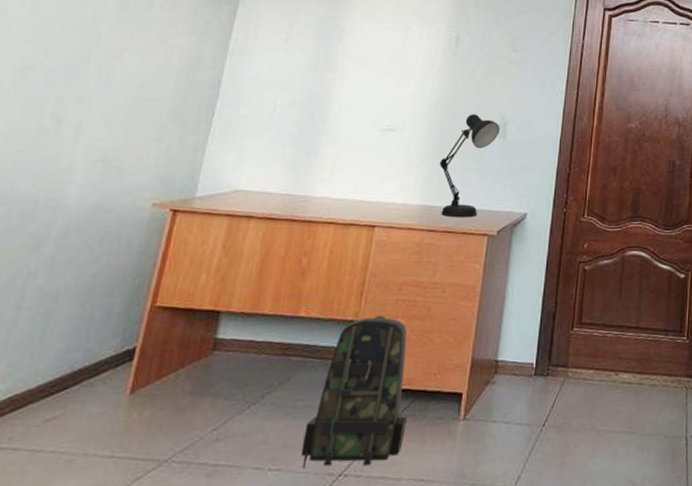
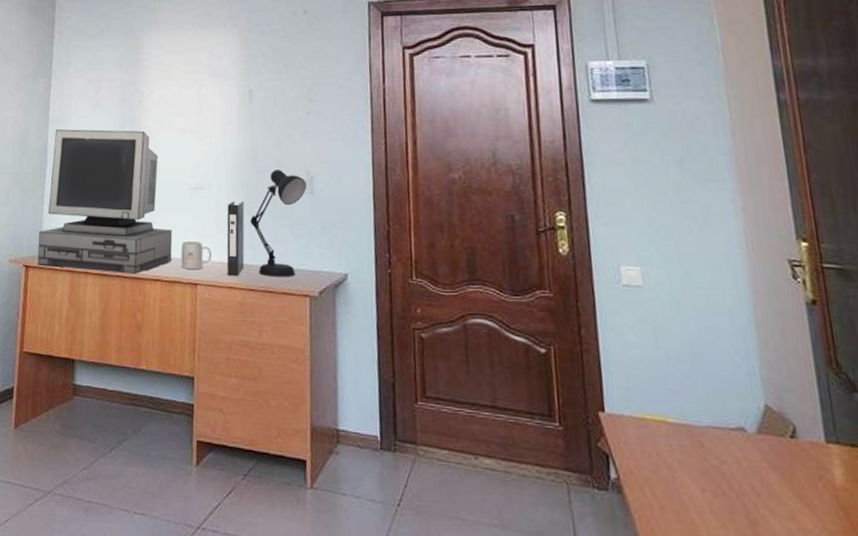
computer: none [189,62,356,218] -> present [37,129,173,275]
backpack: present [301,315,407,468] -> none [160,373,254,522]
mug: none [360,182,395,212] -> present [181,240,212,270]
binder: none [408,144,436,218] -> present [226,201,245,277]

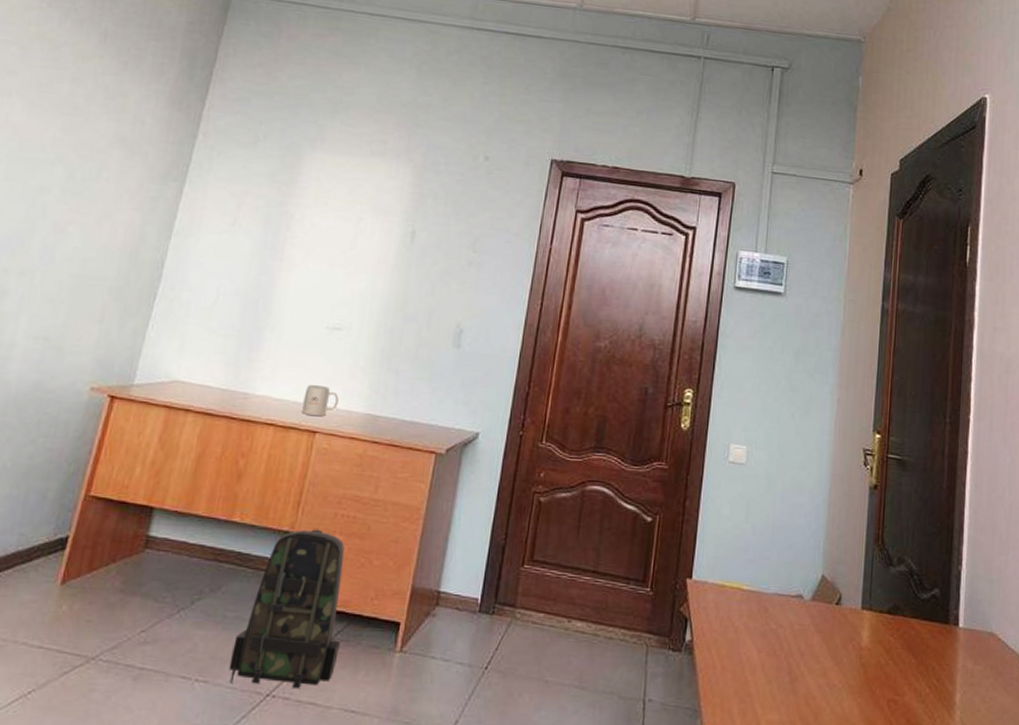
computer: present [37,129,173,275] -> none [127,244,299,417]
backpack: none [160,373,254,522] -> present [228,529,345,688]
binder: present [226,201,245,277] -> none [351,346,384,428]
desk lamp: present [250,170,307,277] -> none [386,318,454,432]

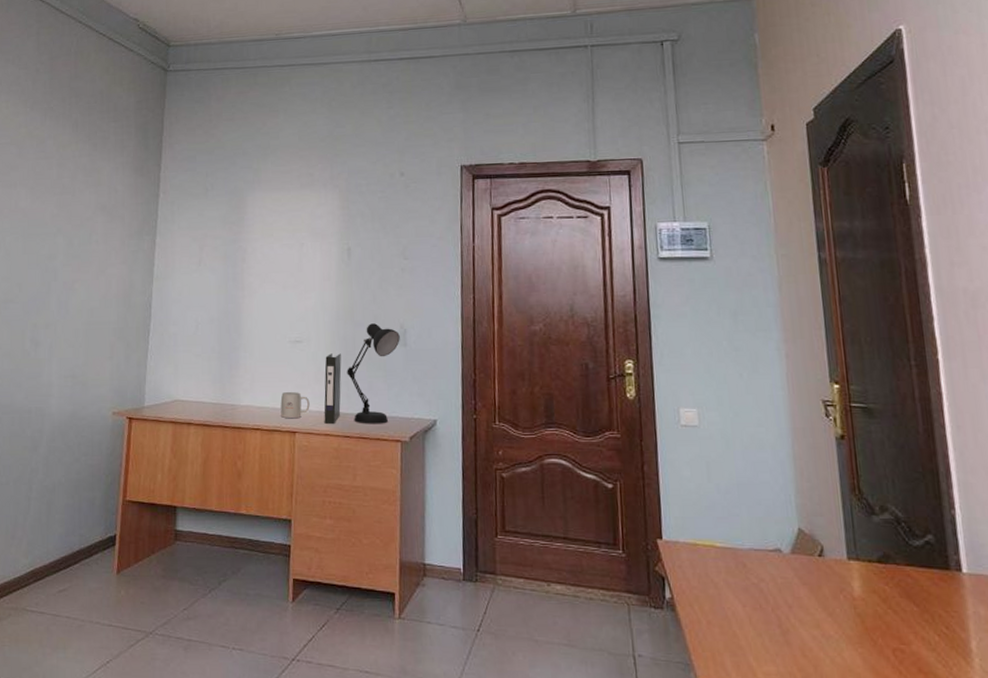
backpack: present [228,529,345,688] -> none [257,516,346,653]
binder: none [351,346,384,428] -> present [324,353,342,425]
desk lamp: none [386,318,454,432] -> present [347,323,400,424]

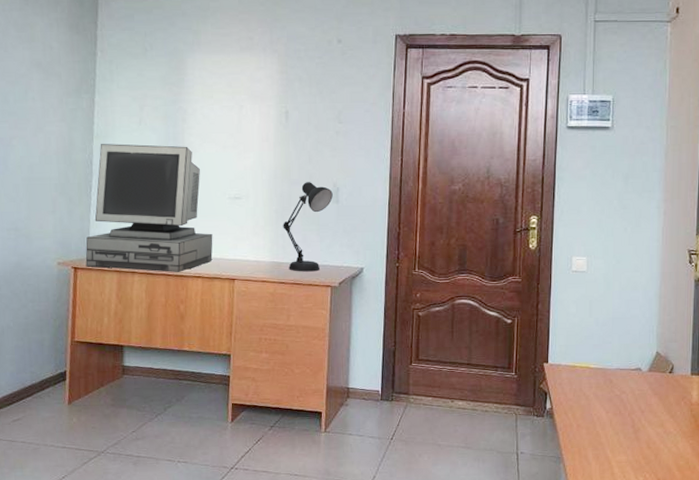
computer: none [141,285,273,425] -> present [85,144,213,273]
mug: present [280,391,310,419] -> none [220,243,248,268]
binder: present [324,353,342,425] -> none [261,209,278,273]

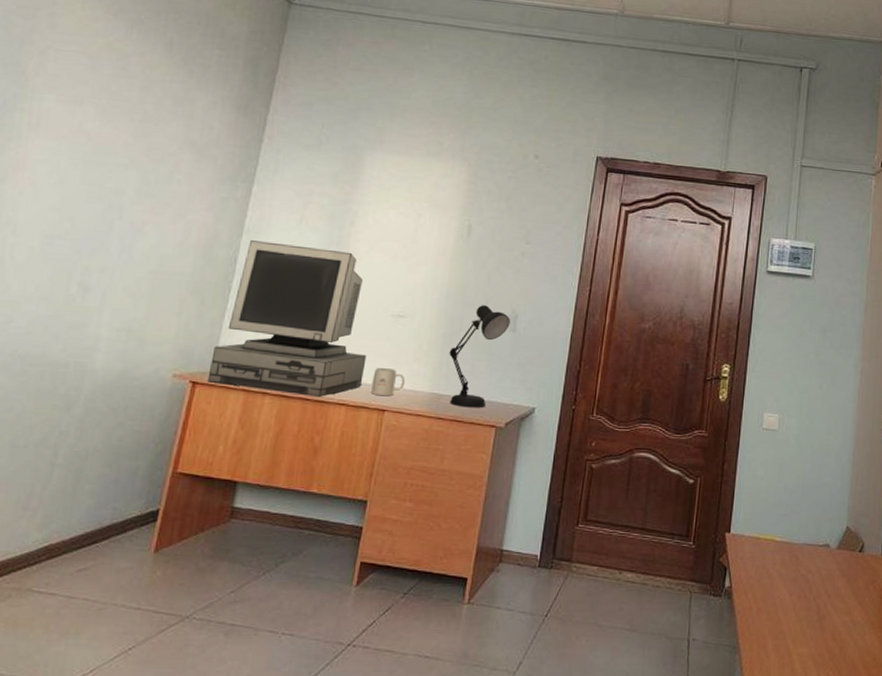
mug: none [220,243,248,268] -> present [371,367,405,397]

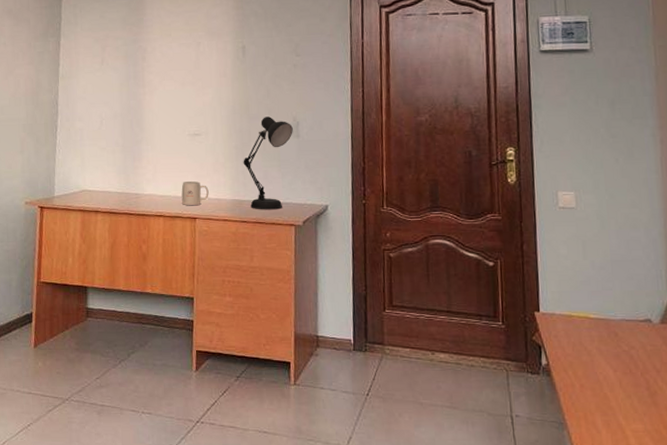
computer: present [207,240,367,398] -> none [51,84,174,212]

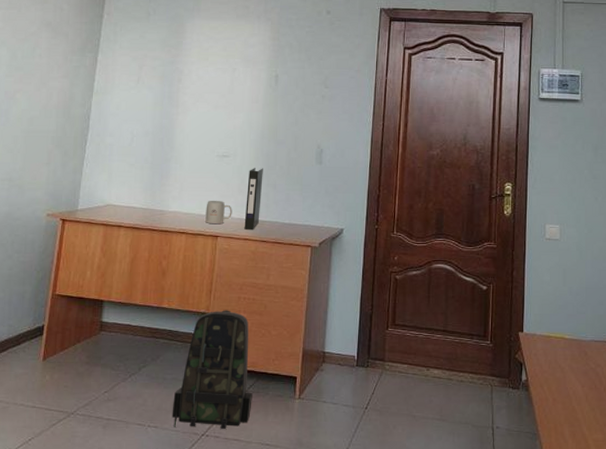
backpack: none [164,294,246,416] -> present [172,310,252,429]
binder: none [222,145,238,211] -> present [244,168,263,231]
desk lamp: present [243,117,293,210] -> none [267,143,317,231]

